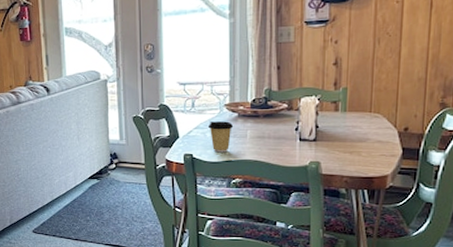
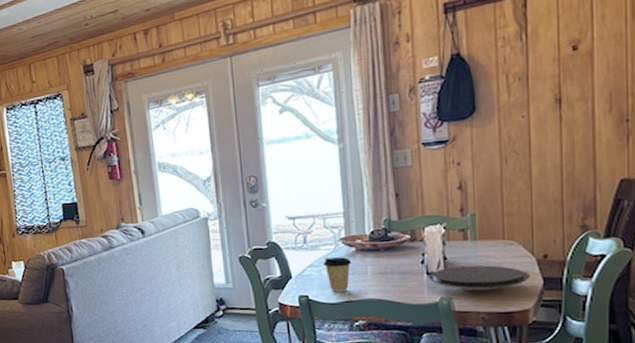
plate: none [301,135,392,157] -> present [428,265,531,291]

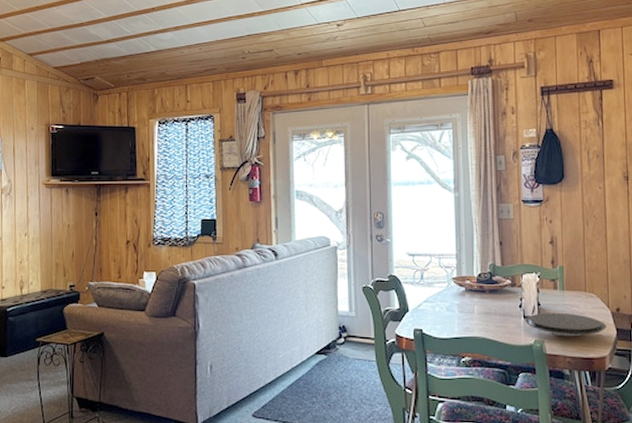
coffee cup: present [322,257,352,293] -> none [436,295,462,329]

